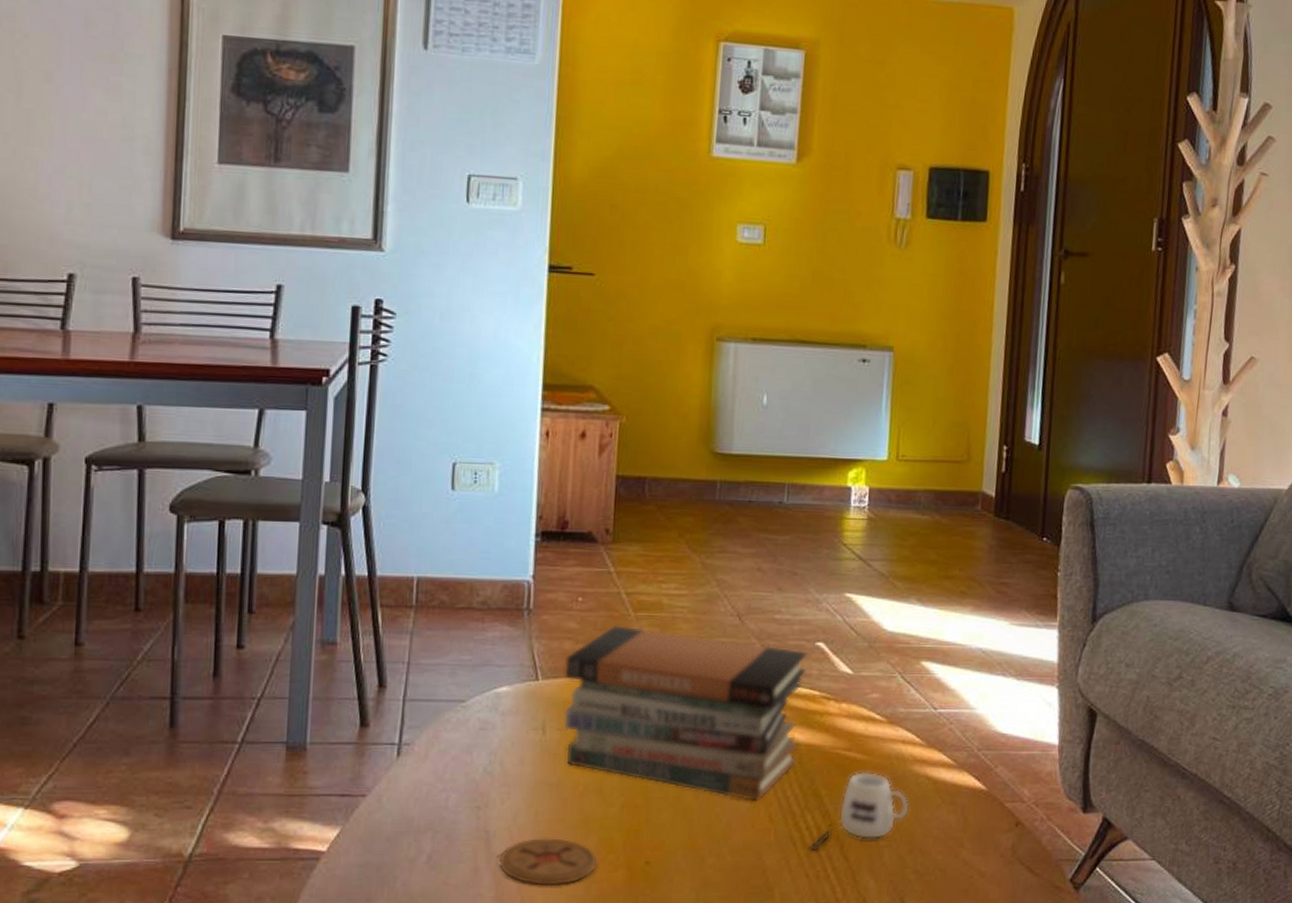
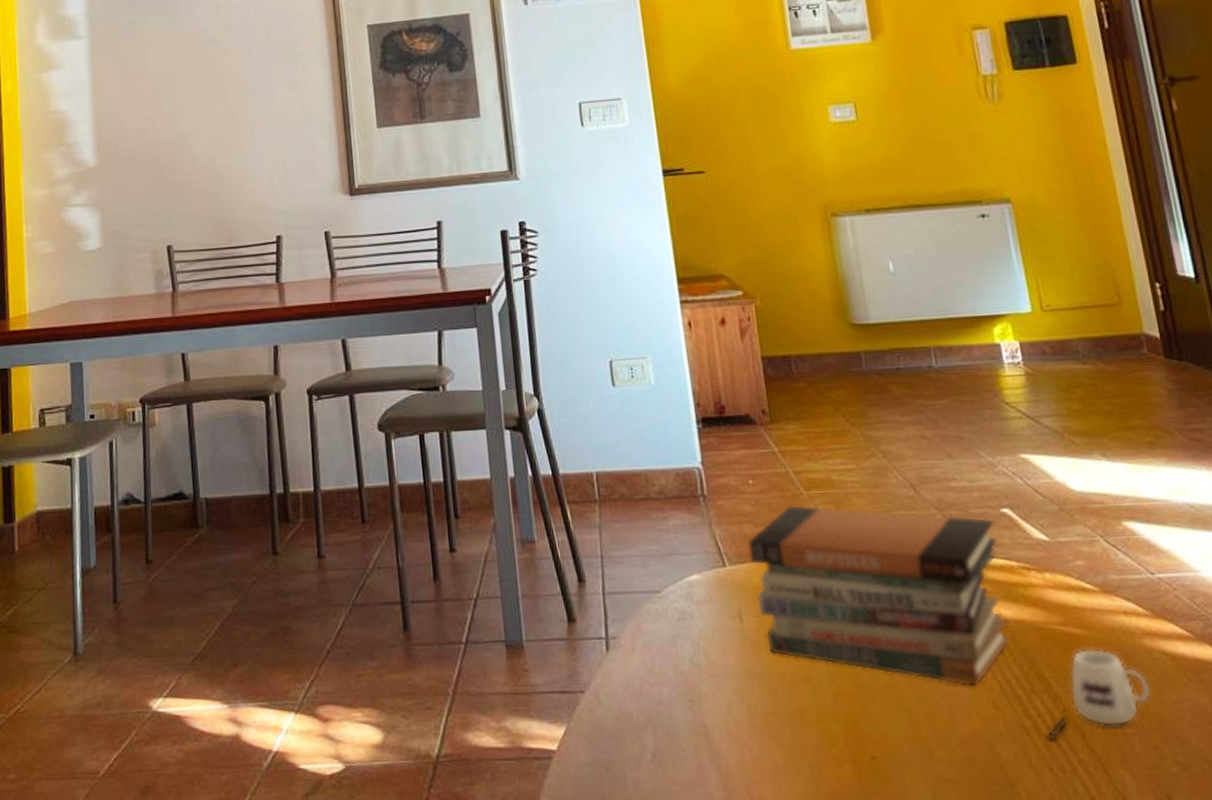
coaster: present [498,838,597,886] -> none [720,732,821,784]

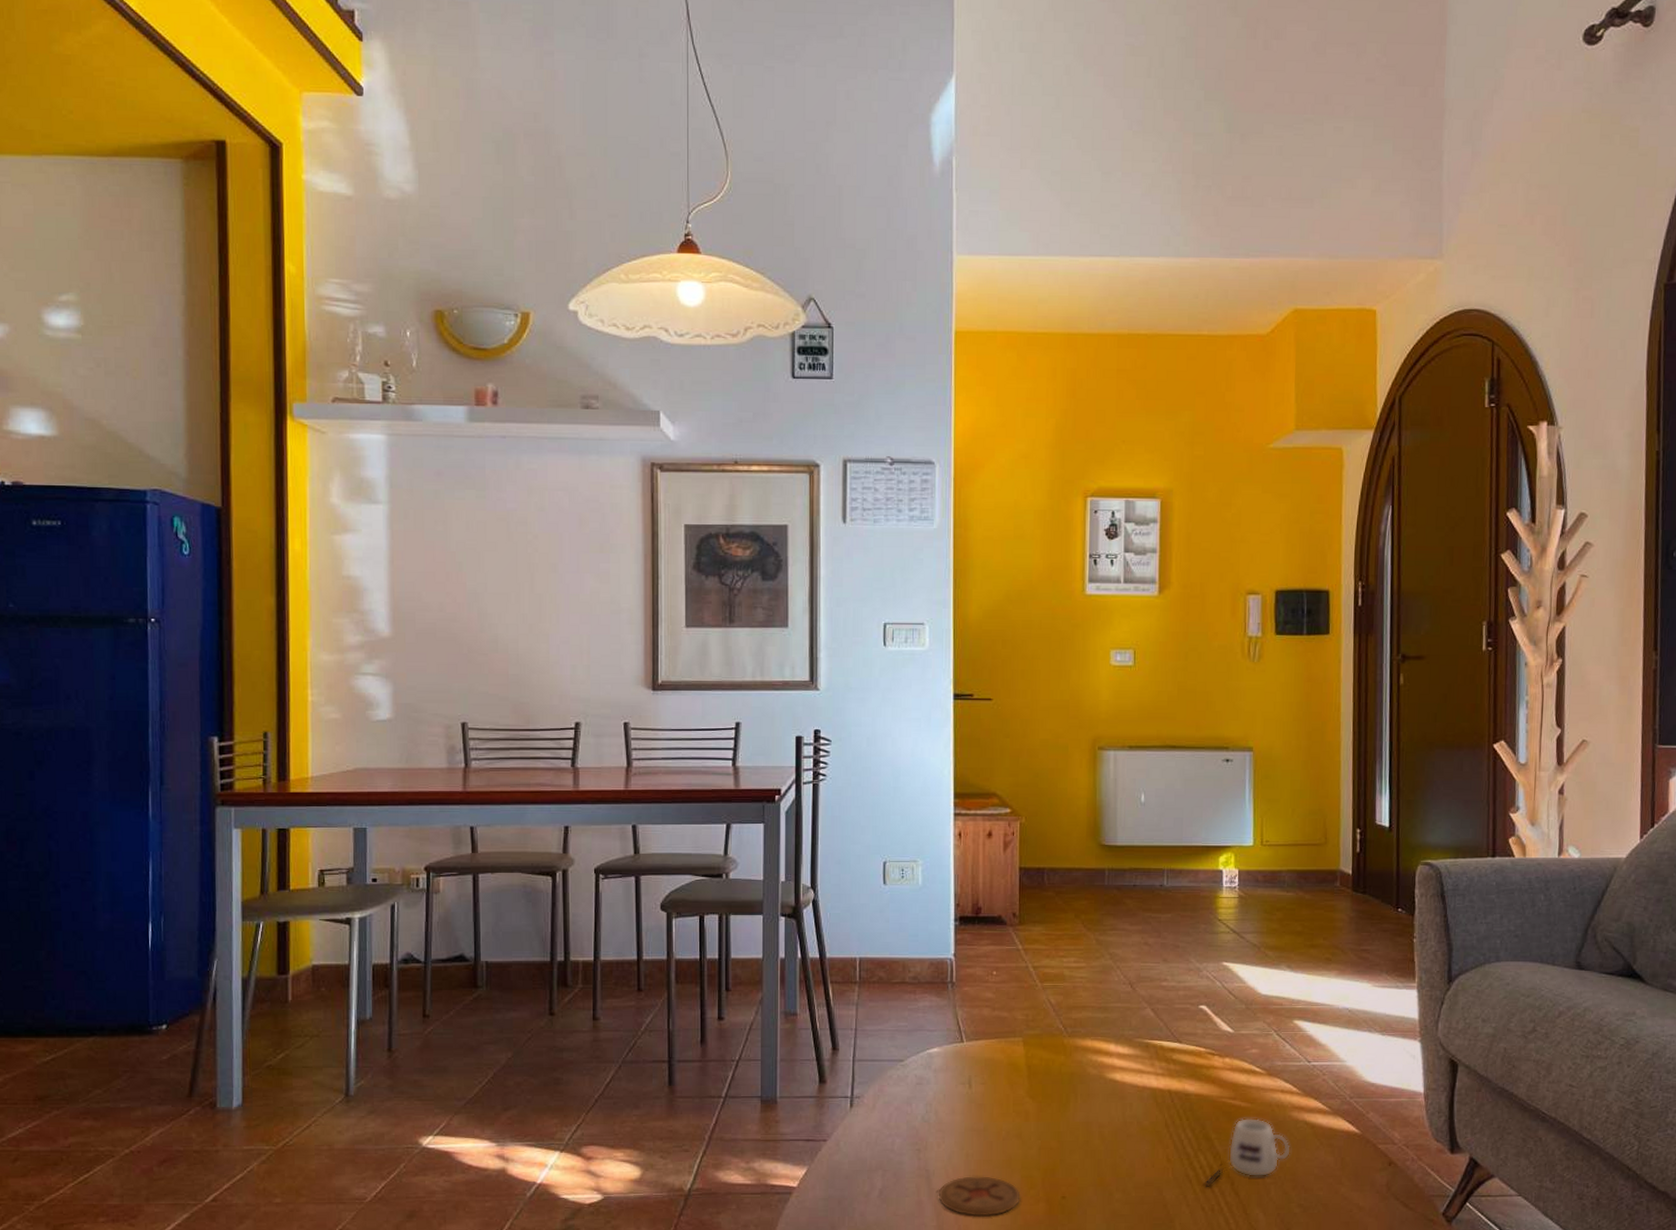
coaster: none [720,732,821,784] -> present [938,1176,1021,1217]
book stack: present [748,505,1010,687] -> none [985,995,1193,1145]

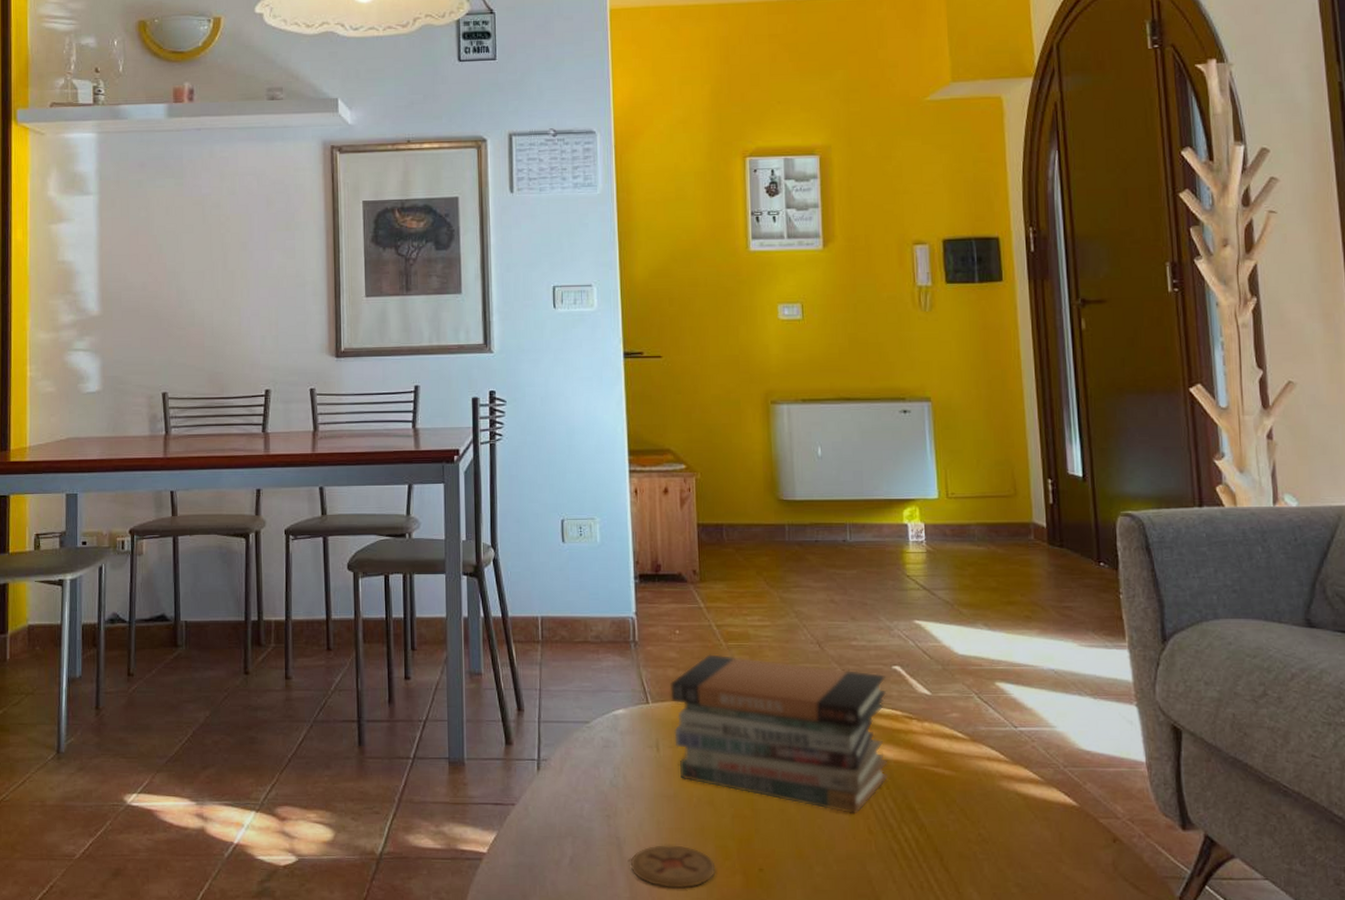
book stack: none [985,995,1193,1145] -> present [670,654,888,815]
mug: present [1206,1117,1292,1188] -> none [912,787,1004,863]

